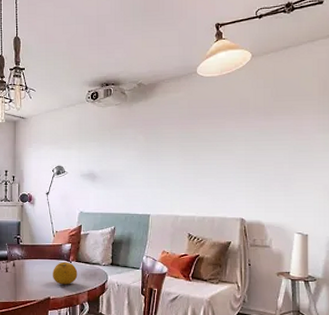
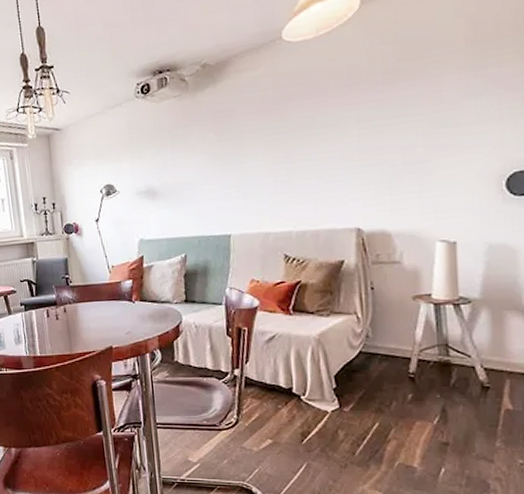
fruit: present [53,262,78,285] -> none [112,302,144,330]

